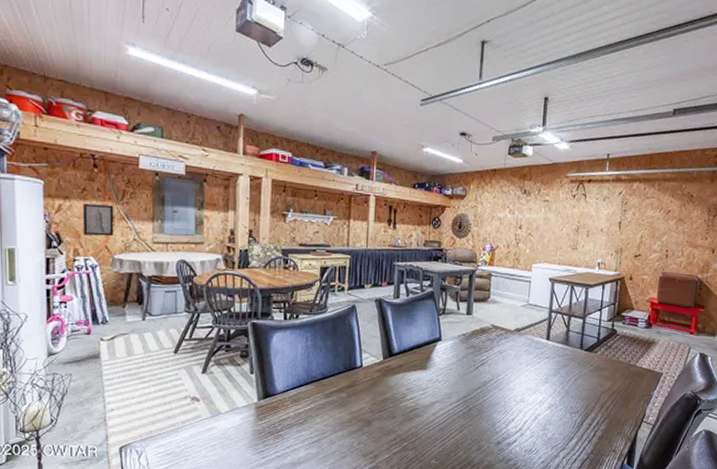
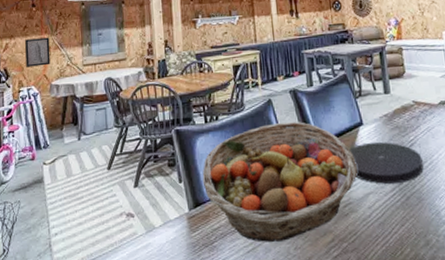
fruit basket: none [275,328,429,436] -> present [202,121,358,242]
plate: none [424,357,490,396] -> present [349,141,424,184]

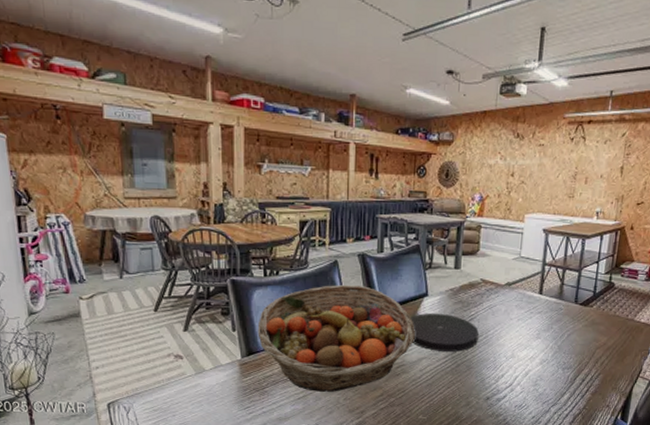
wall art: present [25,37,50,67] -> none [49,158,83,192]

